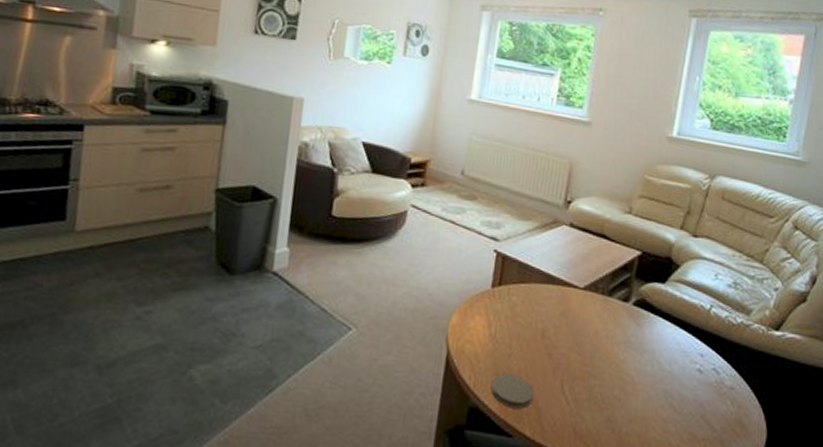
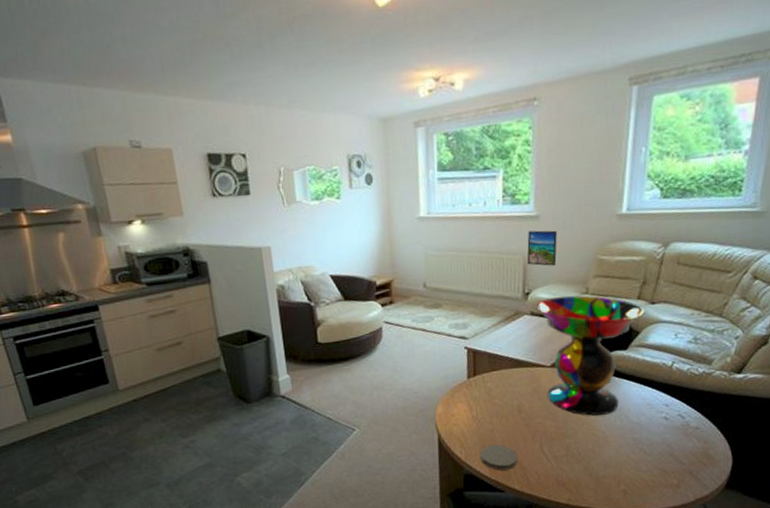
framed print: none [573,136,607,177] -> present [527,230,557,266]
decorative bowl: none [576,211,687,356] -> present [536,295,645,416]

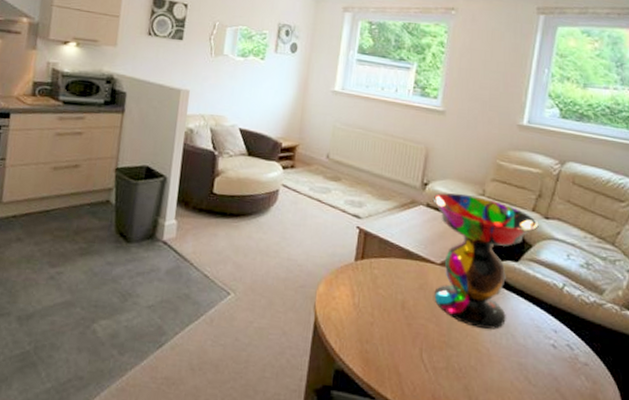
coaster: present [480,444,518,471] -> none [355,340,395,374]
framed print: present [527,230,557,266] -> none [429,124,460,162]

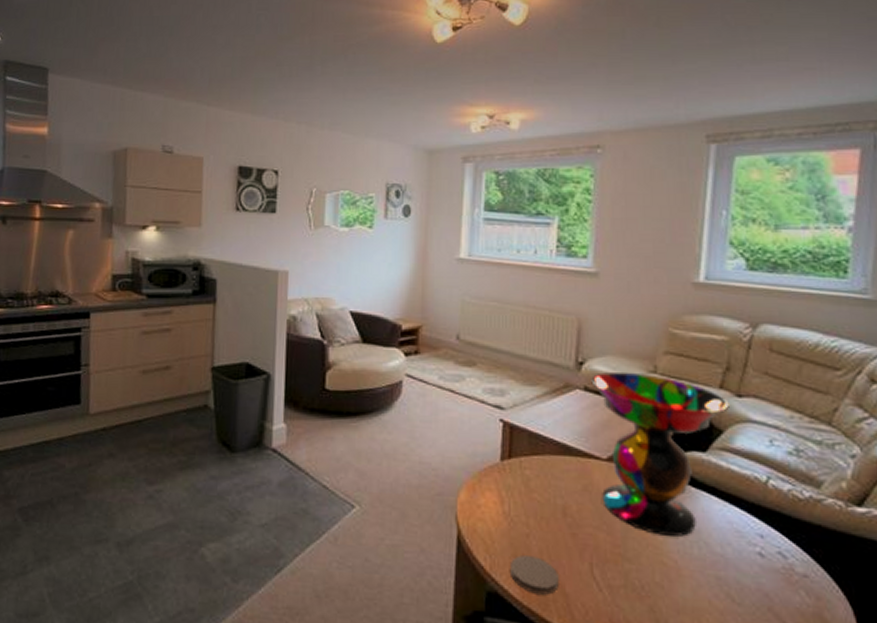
coaster: none [355,340,395,374] -> present [511,555,559,595]

